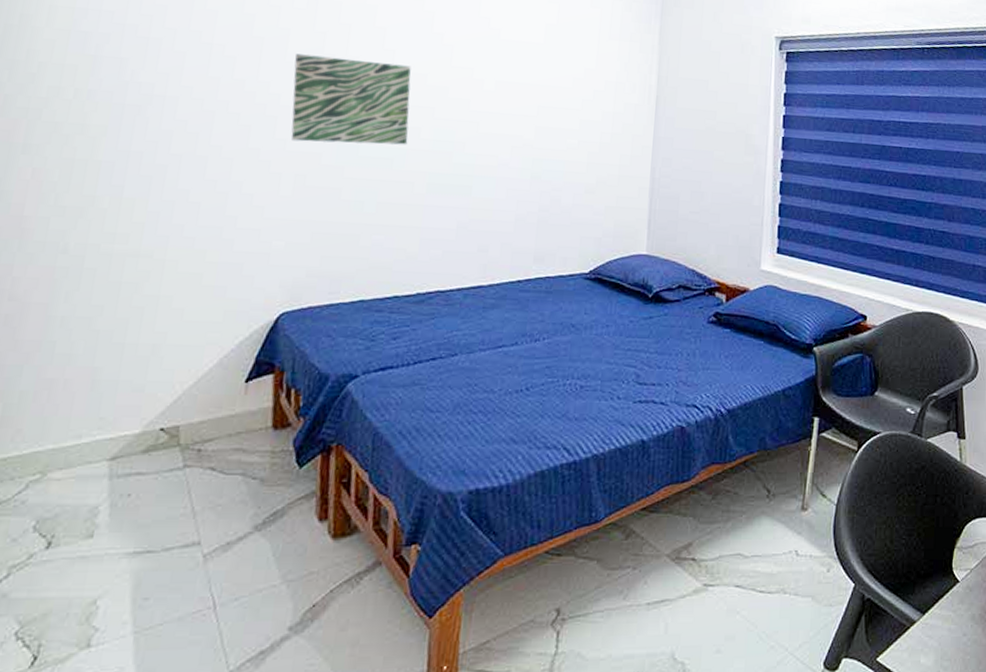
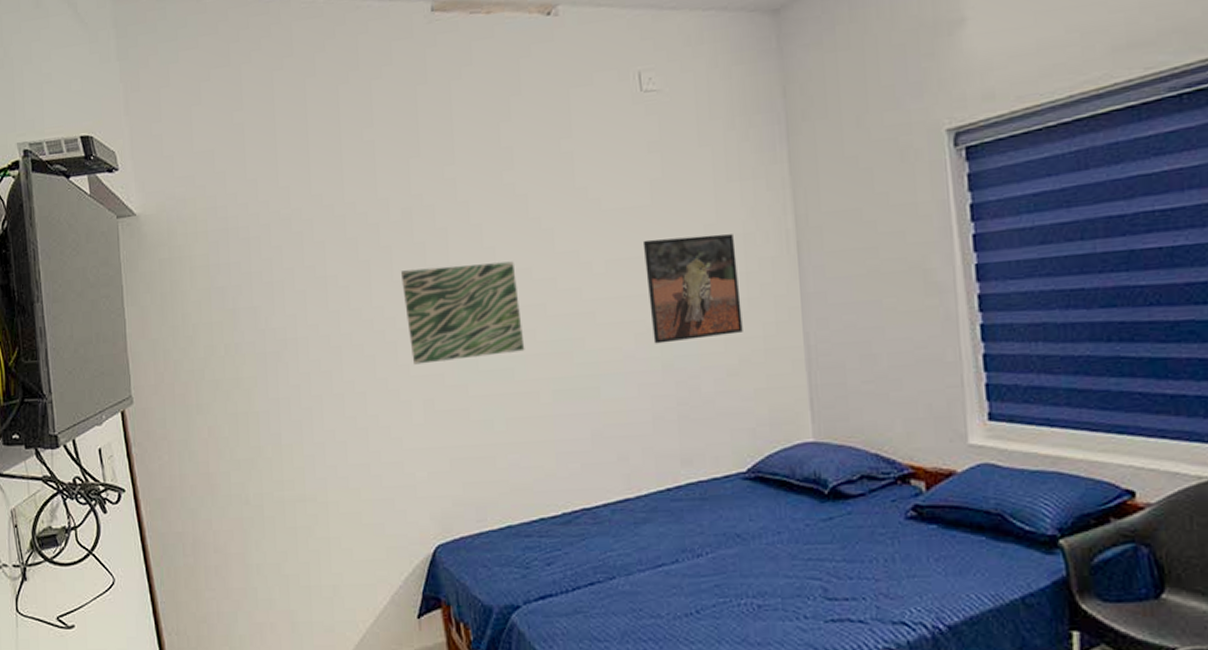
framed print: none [527,71,608,160] -> present [642,234,743,344]

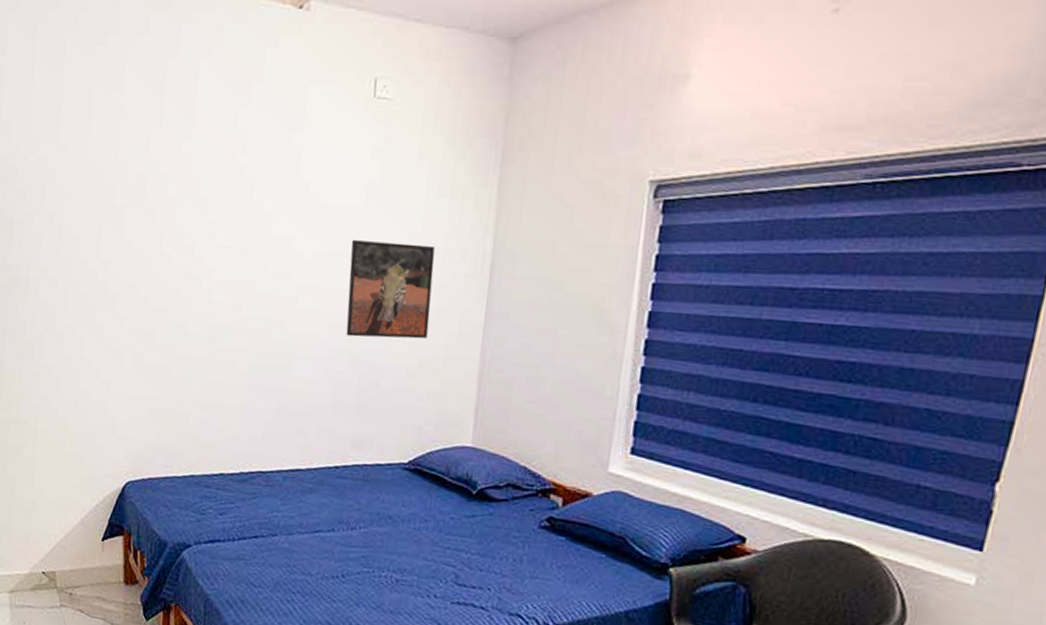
wall art: present [400,261,525,365] -> none [128,231,232,323]

